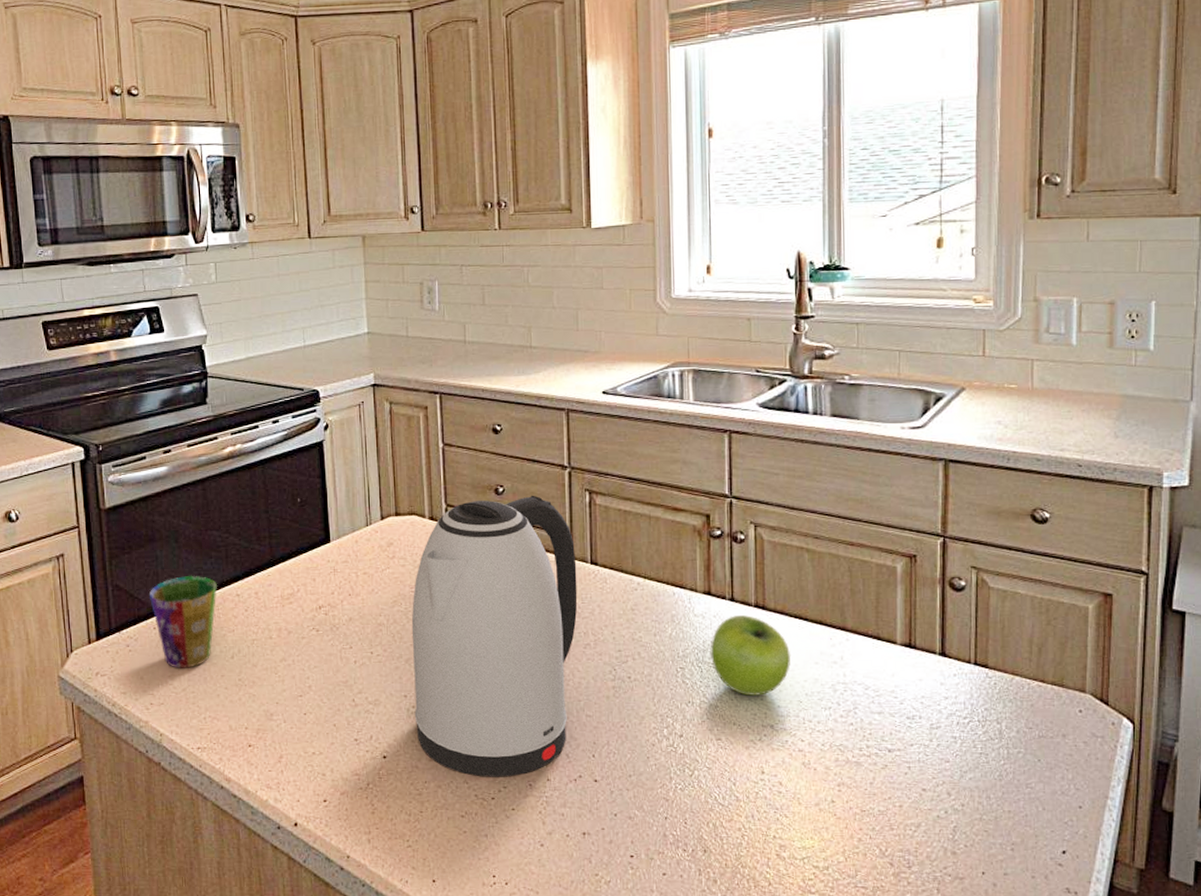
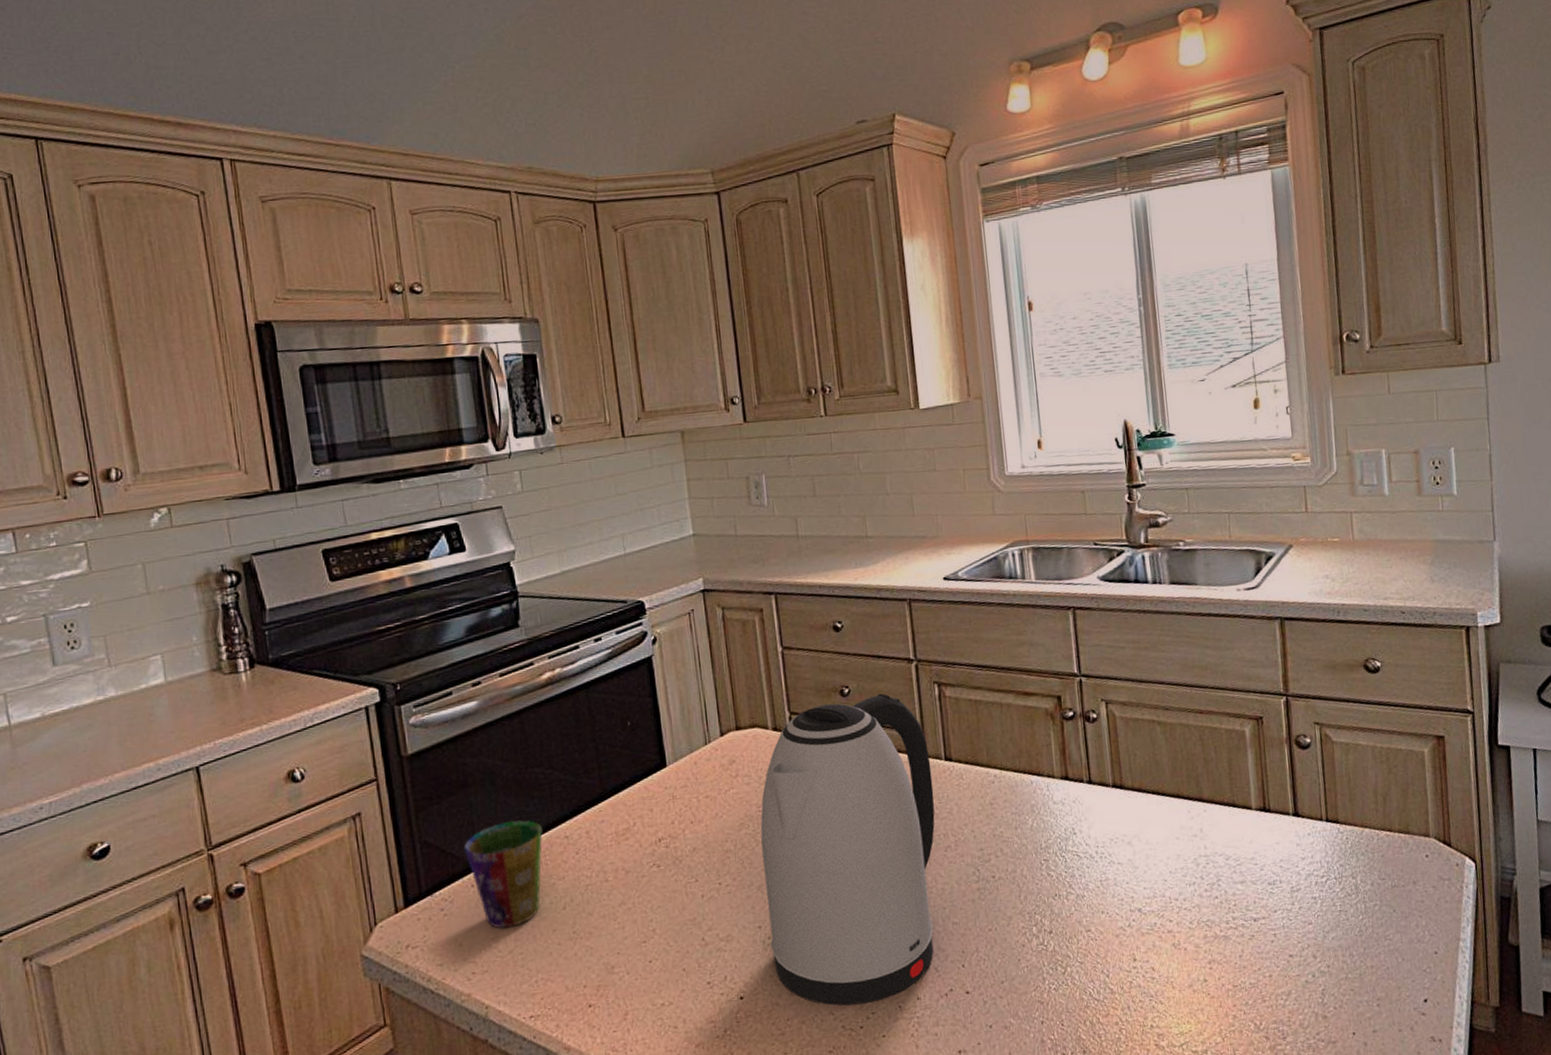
fruit: present [710,615,791,697] -> none [1072,797,1153,881]

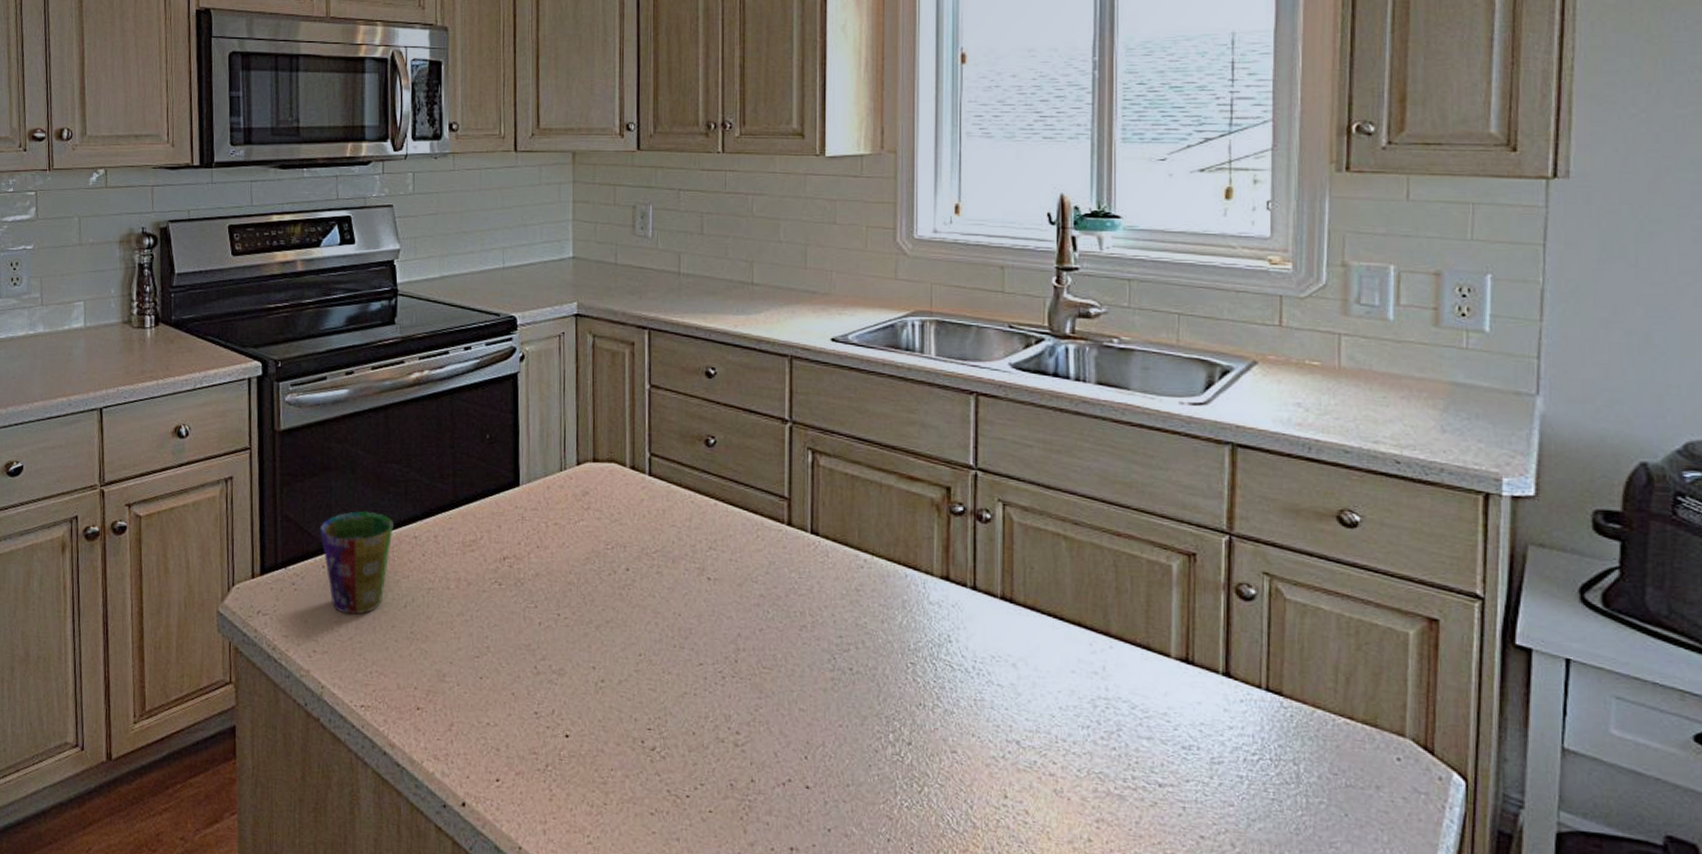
kettle: present [760,693,935,1006] -> none [603,449,795,773]

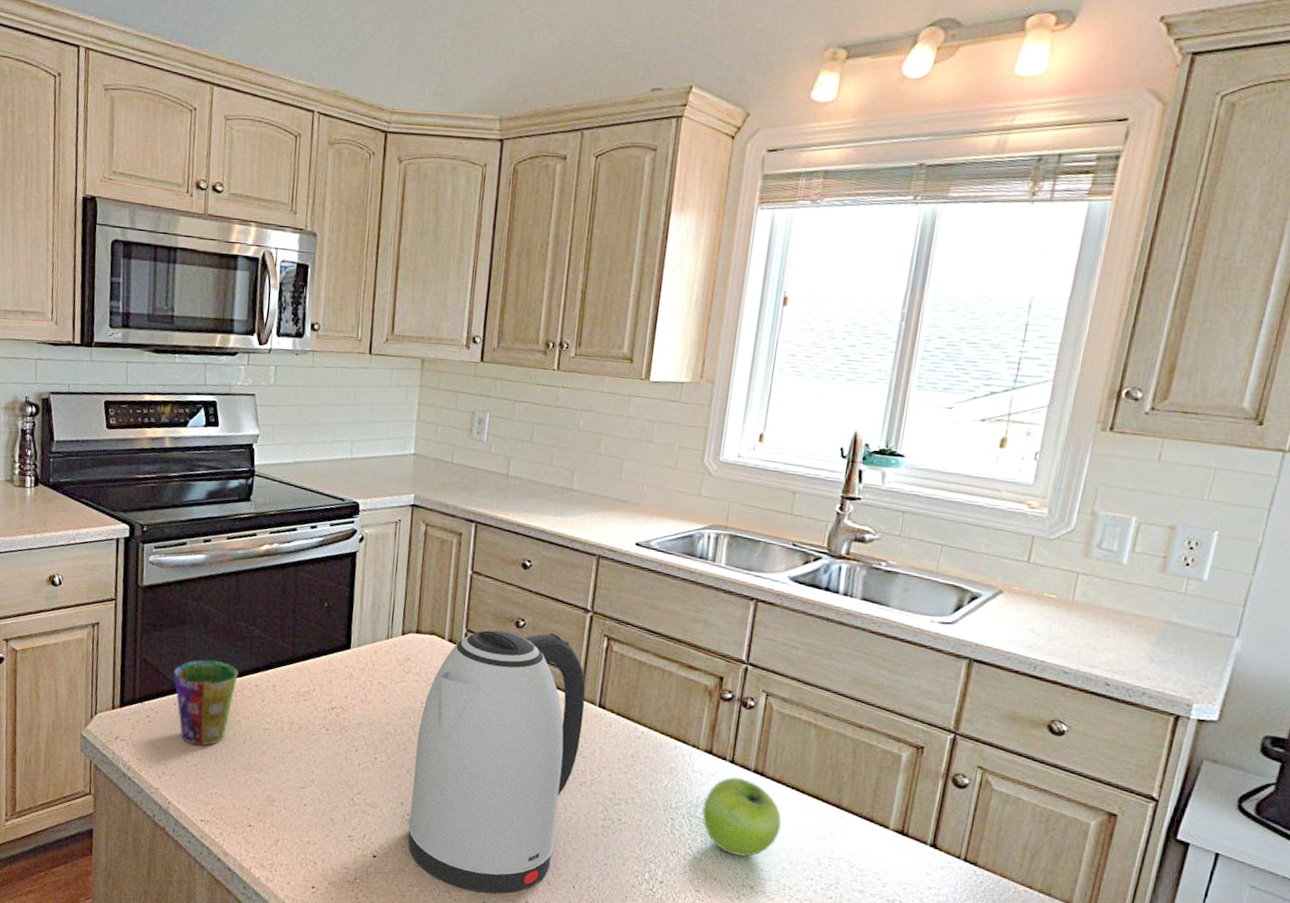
kettle: none [603,449,795,773] -> present [408,630,586,894]
fruit: none [946,607,1043,705] -> present [702,777,782,857]

